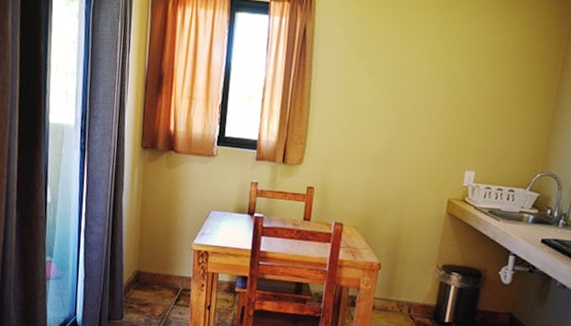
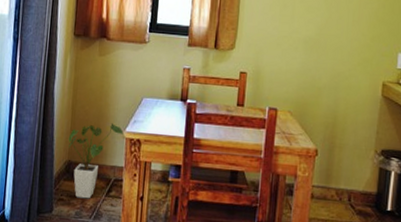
house plant: none [137,235,192,307] -> present [68,123,124,199]

